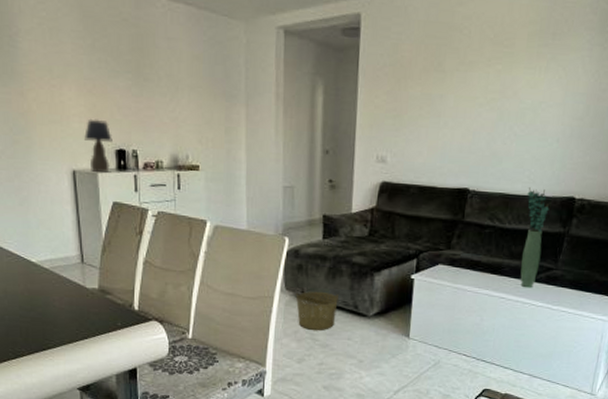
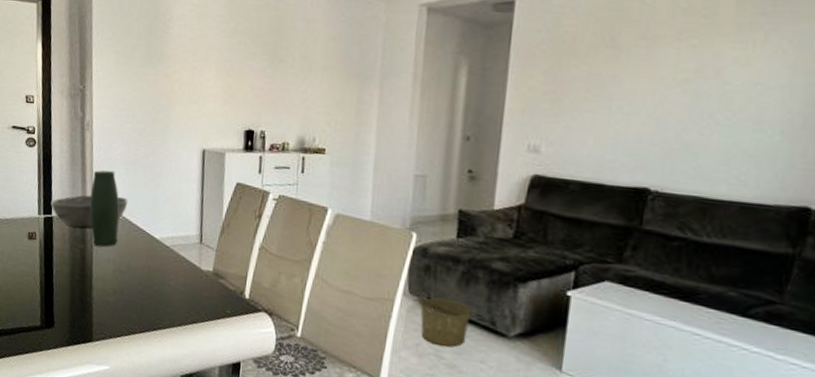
table lamp: present [84,118,112,172] -> none [217,99,243,153]
vase: present [520,187,549,288] -> none [723,191,770,326]

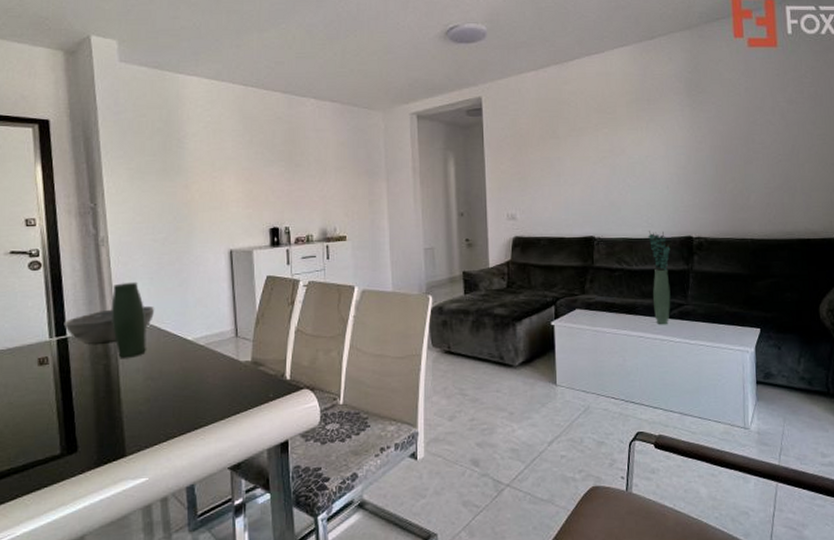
basket: present [420,298,472,348] -> none [442,346,484,385]
vase: none [723,191,770,326] -> present [648,231,671,325]

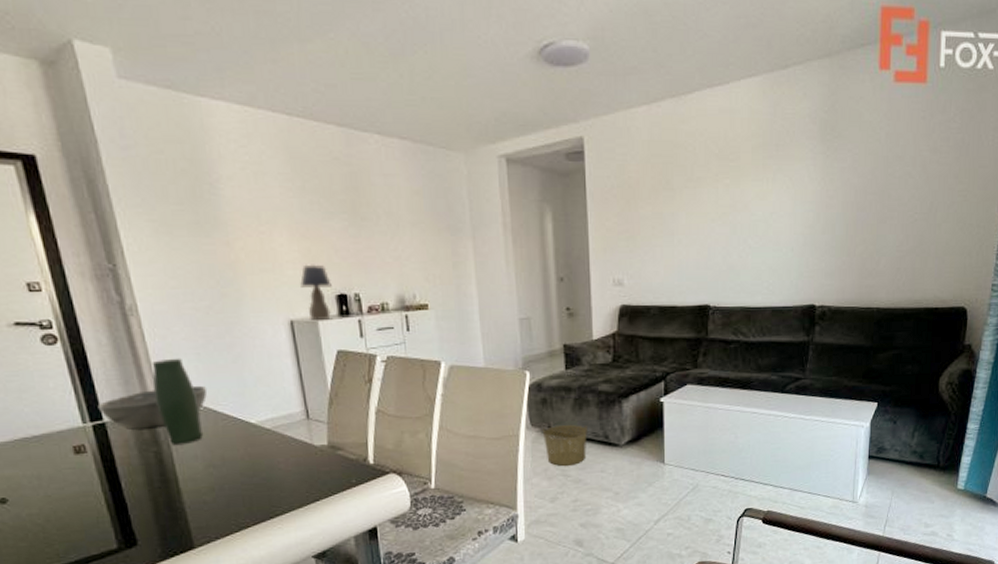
table lamp: none [241,202,267,250] -> present [300,264,332,320]
basket: none [442,346,484,385] -> present [542,424,587,466]
vase: present [648,231,671,325] -> none [768,299,791,401]

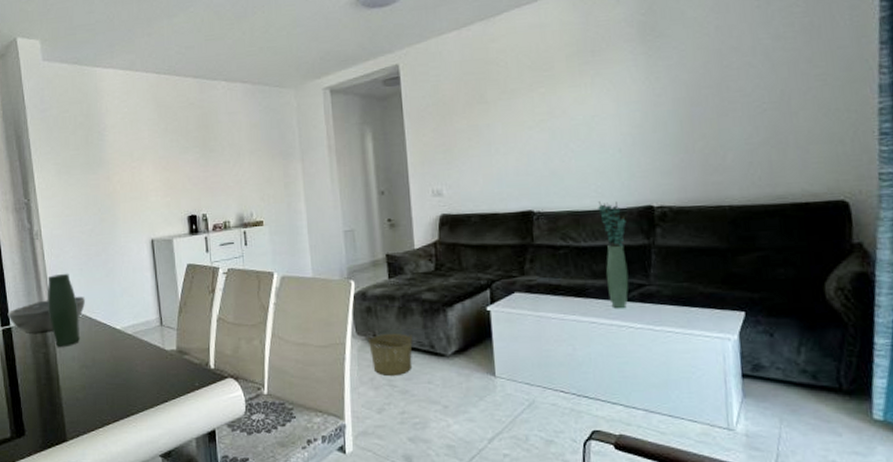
table lamp: present [300,264,332,320] -> none [160,191,185,238]
vase: none [768,299,791,401] -> present [597,201,629,309]

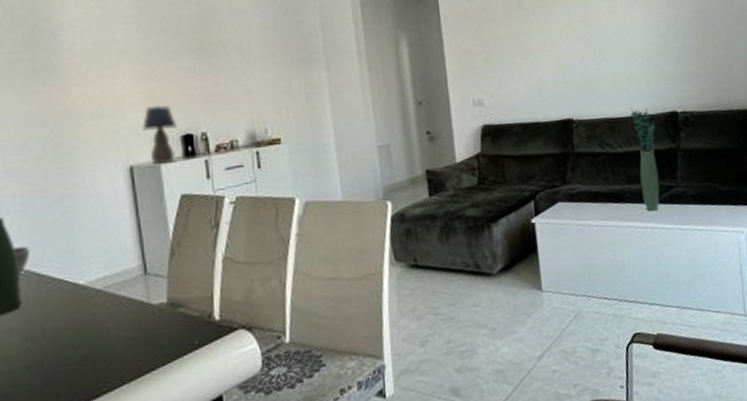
table lamp: none [160,191,185,238] -> present [142,105,177,164]
basket: present [367,333,413,376] -> none [407,254,457,304]

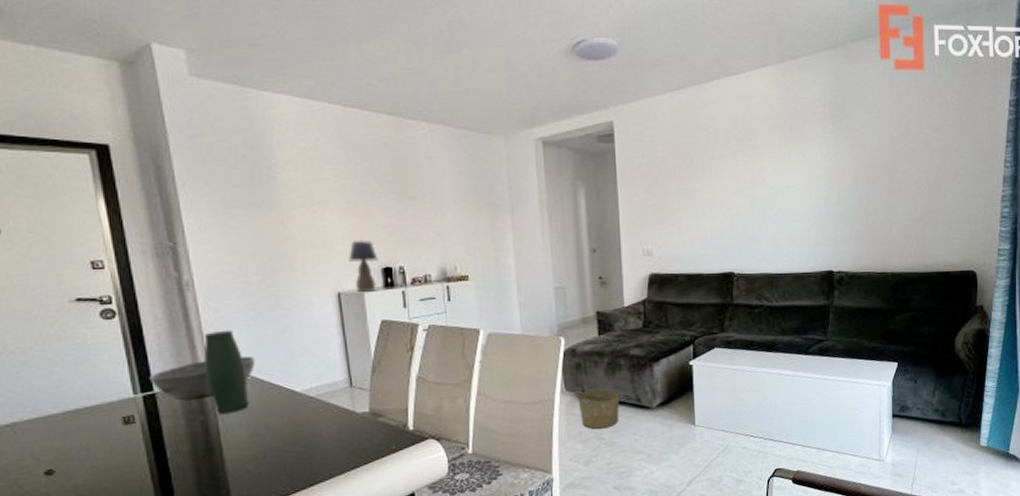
basket: none [407,254,457,304] -> present [576,388,620,429]
vase: present [630,108,660,212] -> none [789,265,811,362]

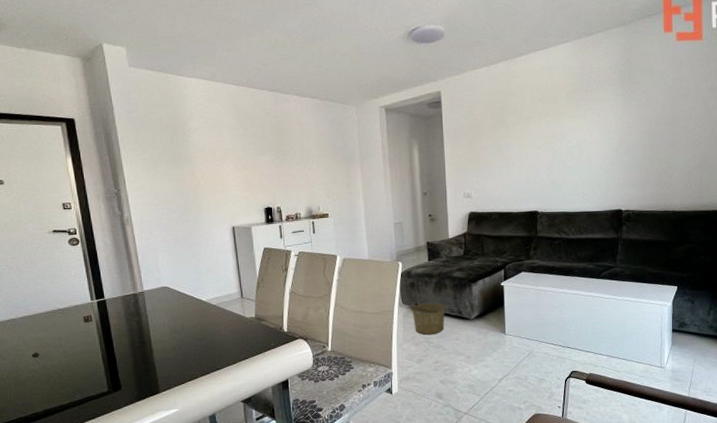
bowl: present [149,355,256,401] -> none [101,273,175,306]
vase: present [203,329,249,415] -> none [138,254,169,317]
table lamp: present [349,240,378,292] -> none [240,186,262,226]

